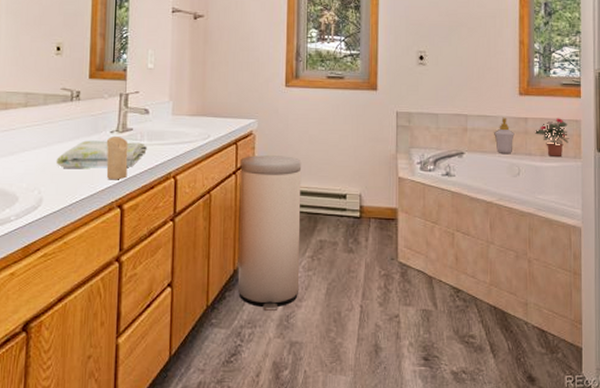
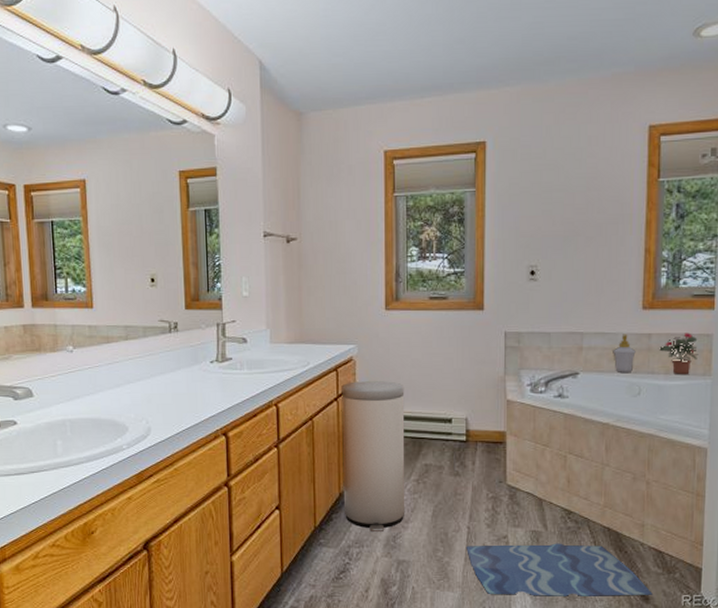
towel: present [56,140,147,168] -> none [160,371,247,398]
candle: present [106,137,129,180] -> none [207,366,230,409]
bath mat: none [359,322,538,379] -> present [466,543,653,596]

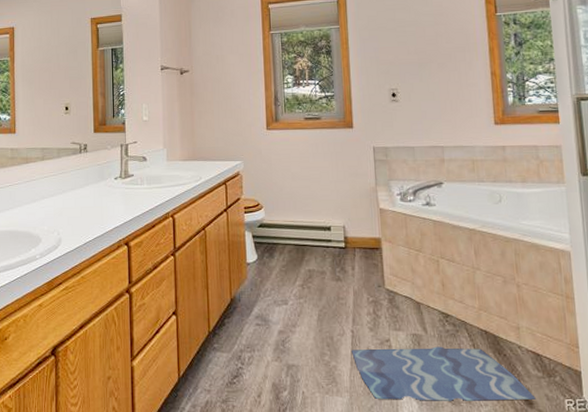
pedal bin: present [341,381,405,533] -> none [230,193,293,337]
soap bottle: present [613,334,636,372] -> none [472,146,493,182]
potted flower: present [659,333,699,375] -> none [514,144,551,184]

